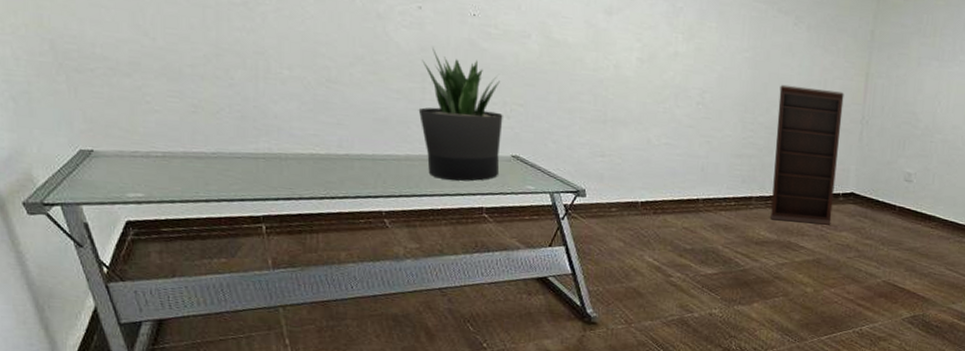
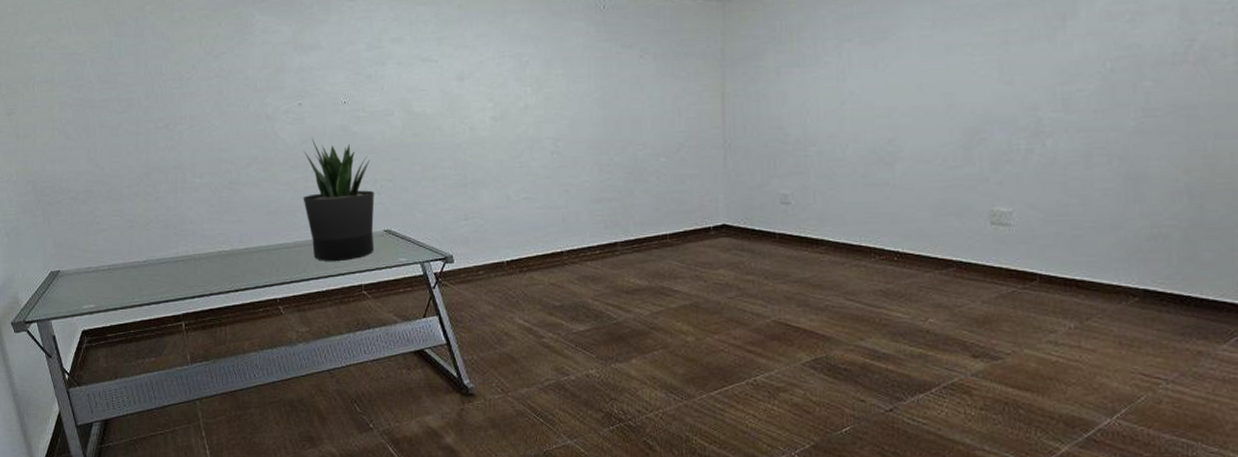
bookshelf: present [770,84,844,225] -> none [632,118,705,265]

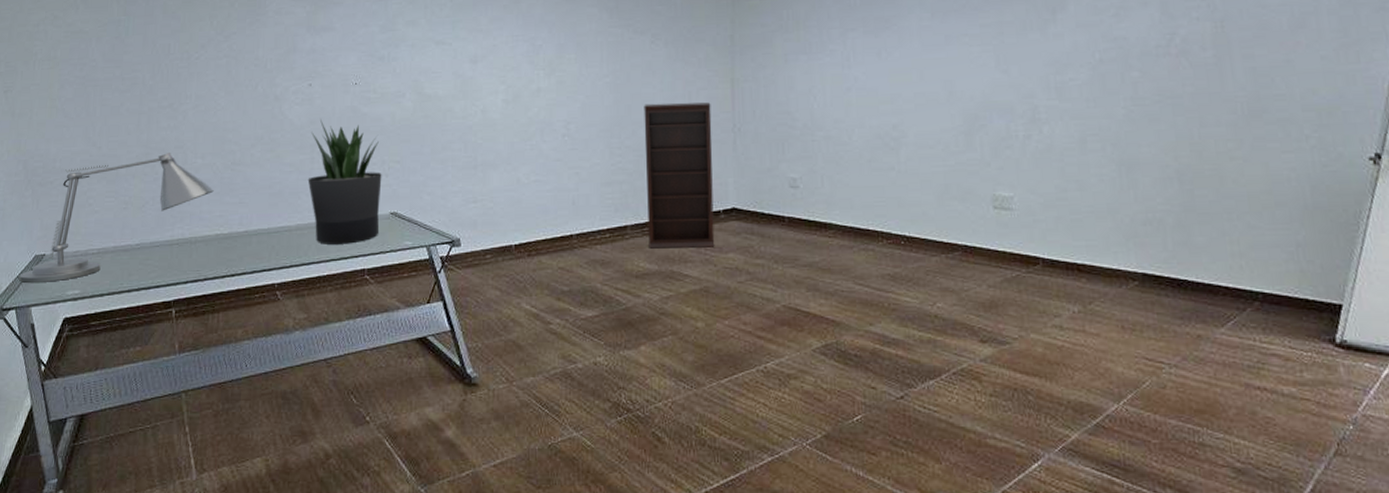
desk lamp: none [38,172,214,298] -> present [19,153,214,284]
bookshelf: none [632,118,705,265] -> present [644,102,715,249]

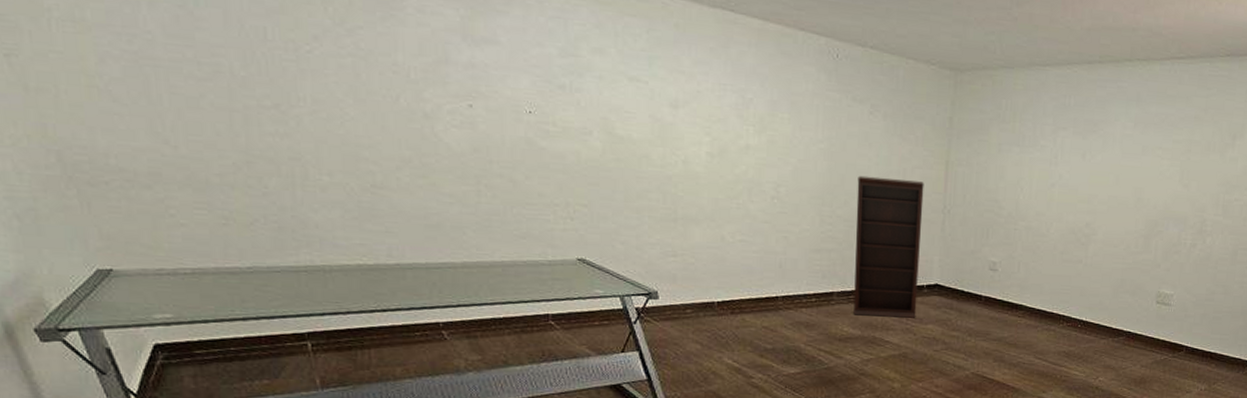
desk lamp: present [19,153,214,284] -> none [77,164,350,303]
planter: present [307,120,382,245] -> none [474,148,566,287]

